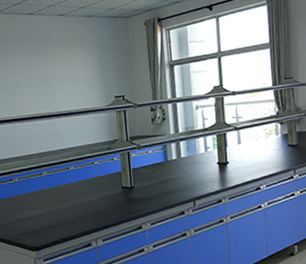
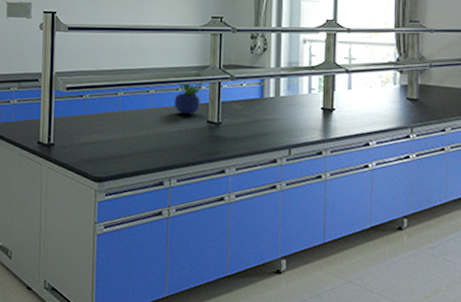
potted plant: none [91,153,115,184] -> present [174,81,204,115]

